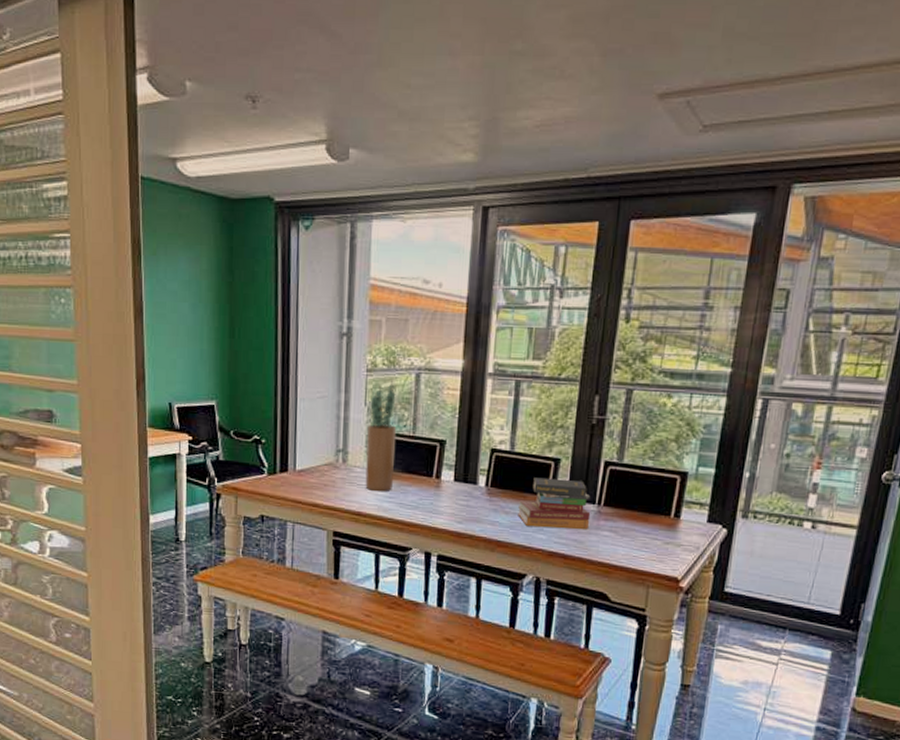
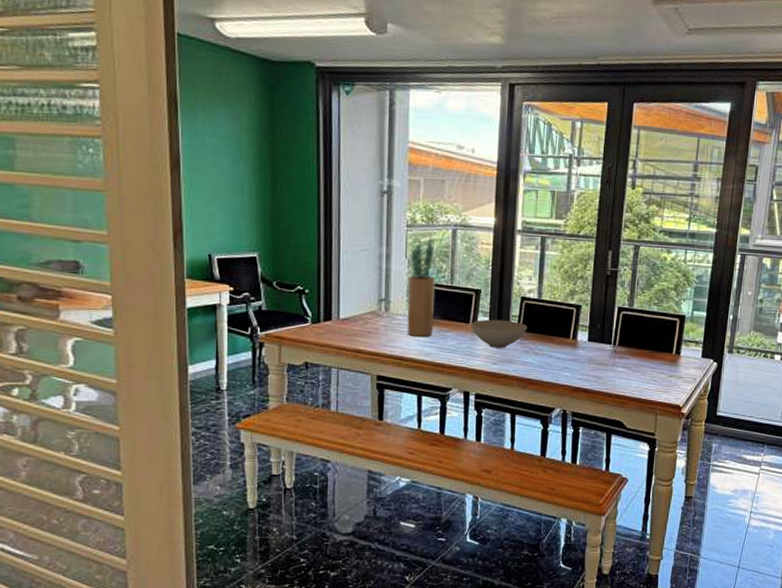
bowl: none [434,473,498,506] -> present [471,319,528,348]
books: present [518,477,591,529] -> none [546,322,608,366]

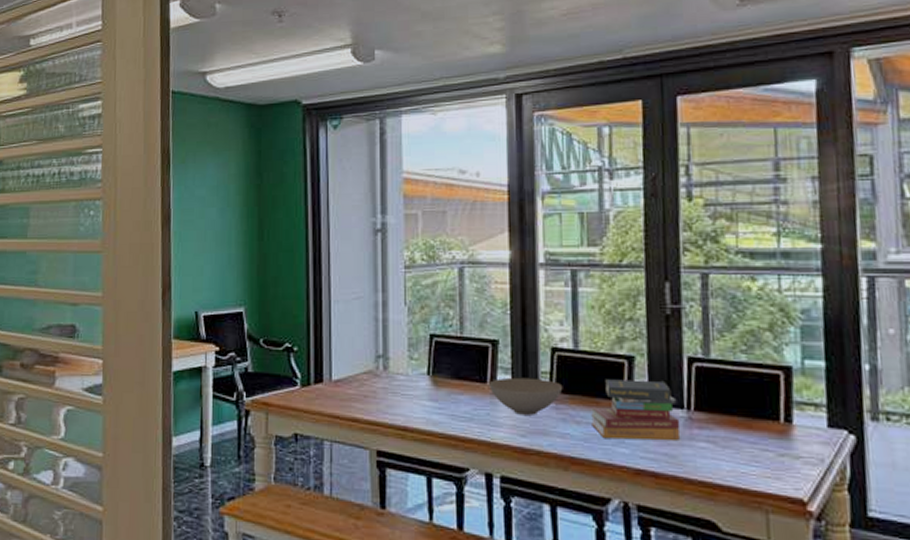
vase: present [407,235,436,338] -> none [409,276,442,402]
books: none [546,322,608,366] -> present [591,379,681,440]

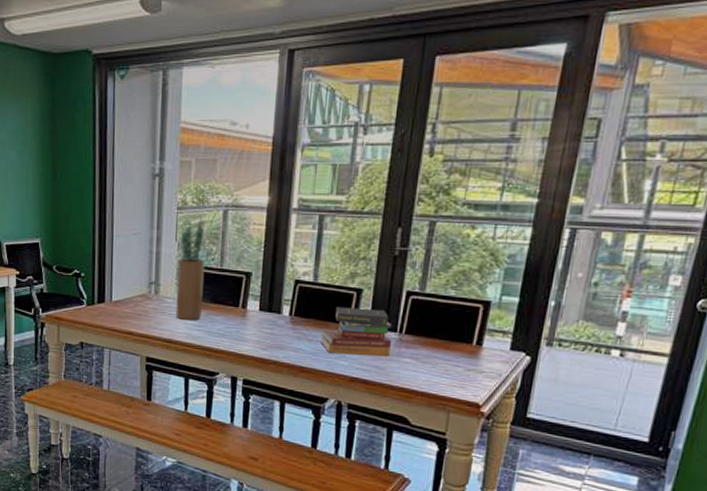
vase: none [409,276,442,402] -> present [175,216,205,321]
bowl: present [489,377,563,415] -> none [240,303,301,334]

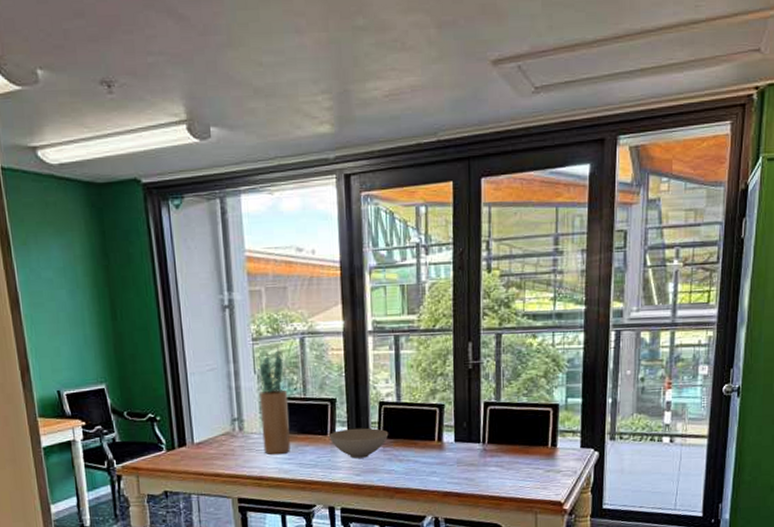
bowl: none [240,303,301,334] -> present [329,427,389,459]
books: present [320,307,392,356] -> none [411,423,477,471]

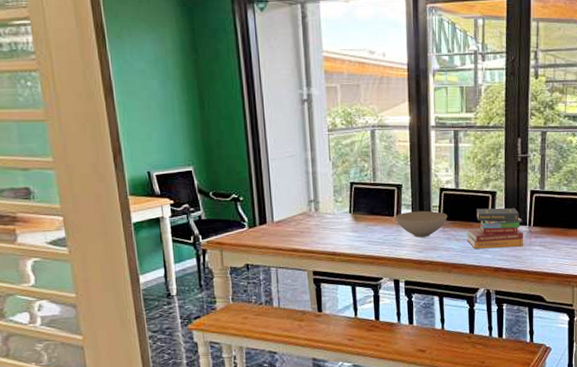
vase: present [259,346,290,455] -> none [334,137,361,233]
books: none [411,423,477,471] -> present [467,208,524,250]

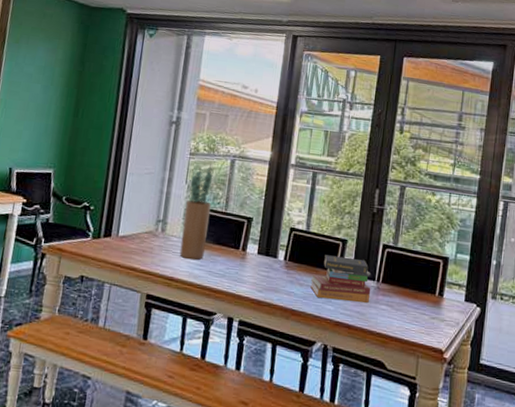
vase: none [334,137,361,233] -> present [179,163,213,260]
bowl: present [396,210,448,237] -> none [240,247,295,277]

